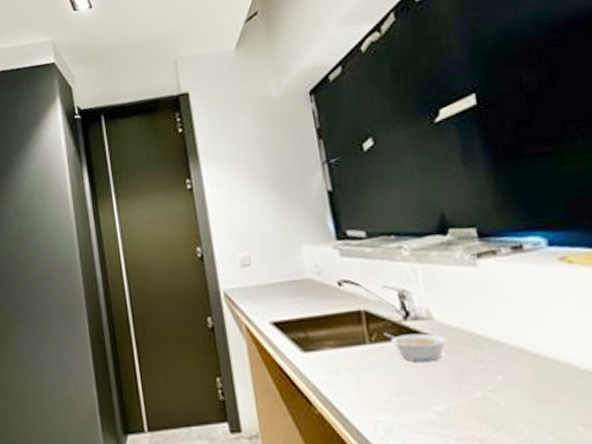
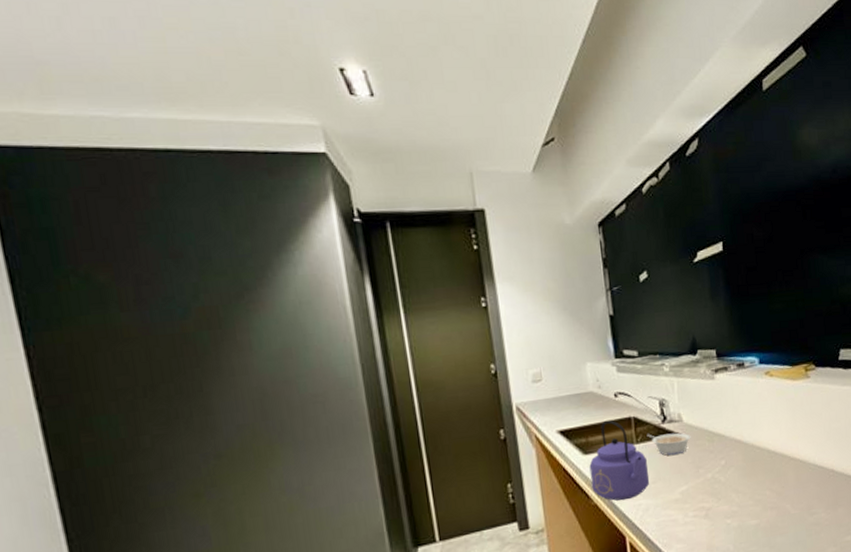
kettle: none [310,312,391,414] -> present [589,420,650,501]

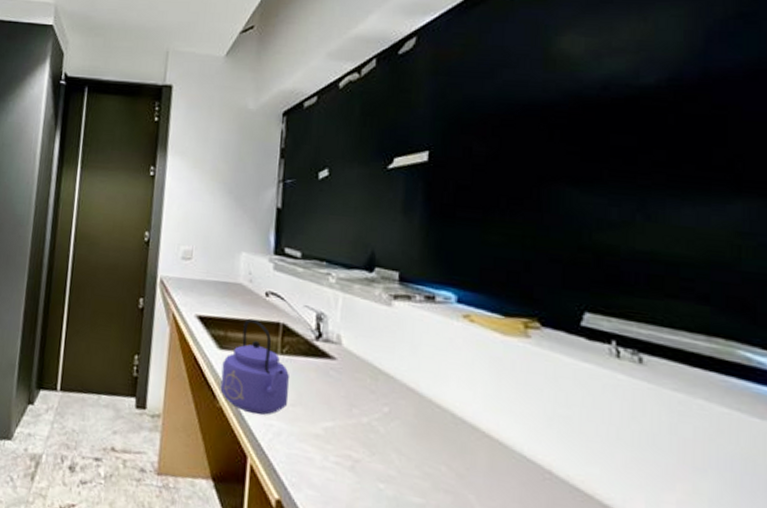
legume: present [646,433,691,456] -> none [294,347,349,382]

